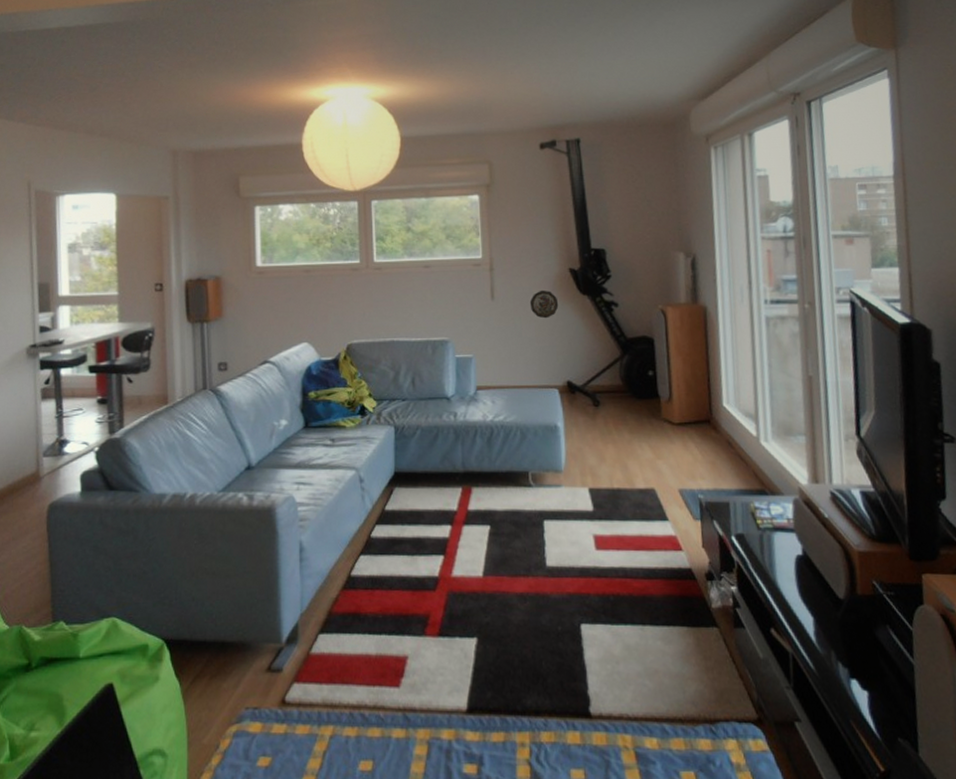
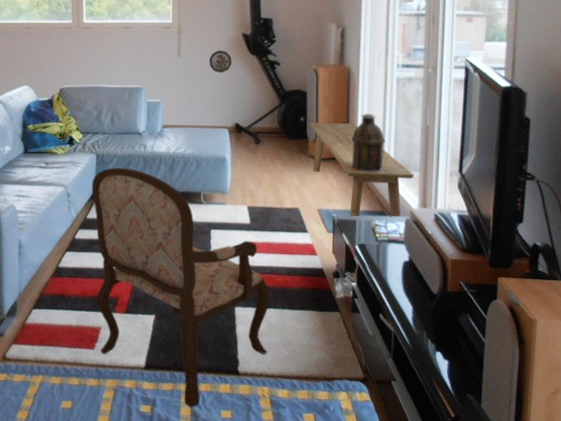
armchair: none [389,442,627,766] -> present [91,168,270,407]
bench: none [660,376,800,498] -> present [309,122,415,218]
lantern: none [715,362,759,440] -> present [352,113,386,173]

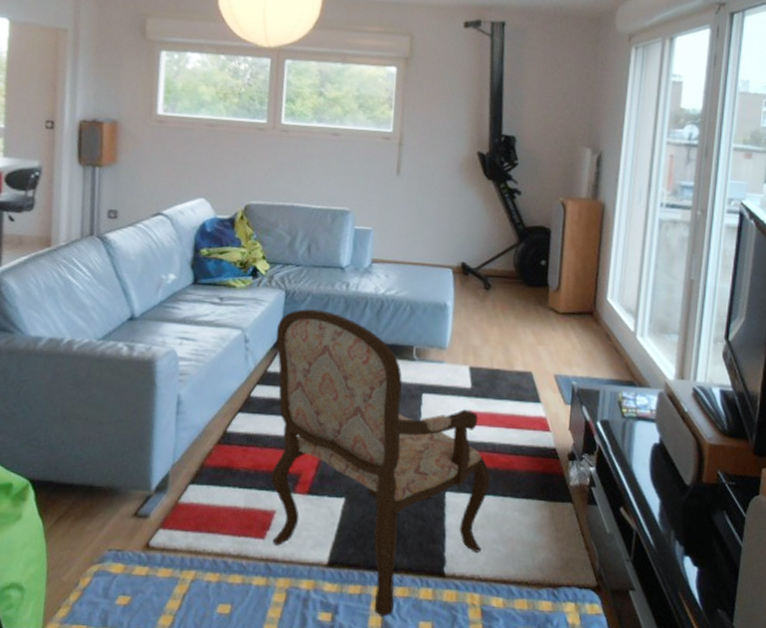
decorative plate: present [209,50,232,73] -> none [434,170,463,200]
bench: present [309,122,415,218] -> none [551,267,673,390]
lantern: present [352,113,386,173] -> none [599,260,641,334]

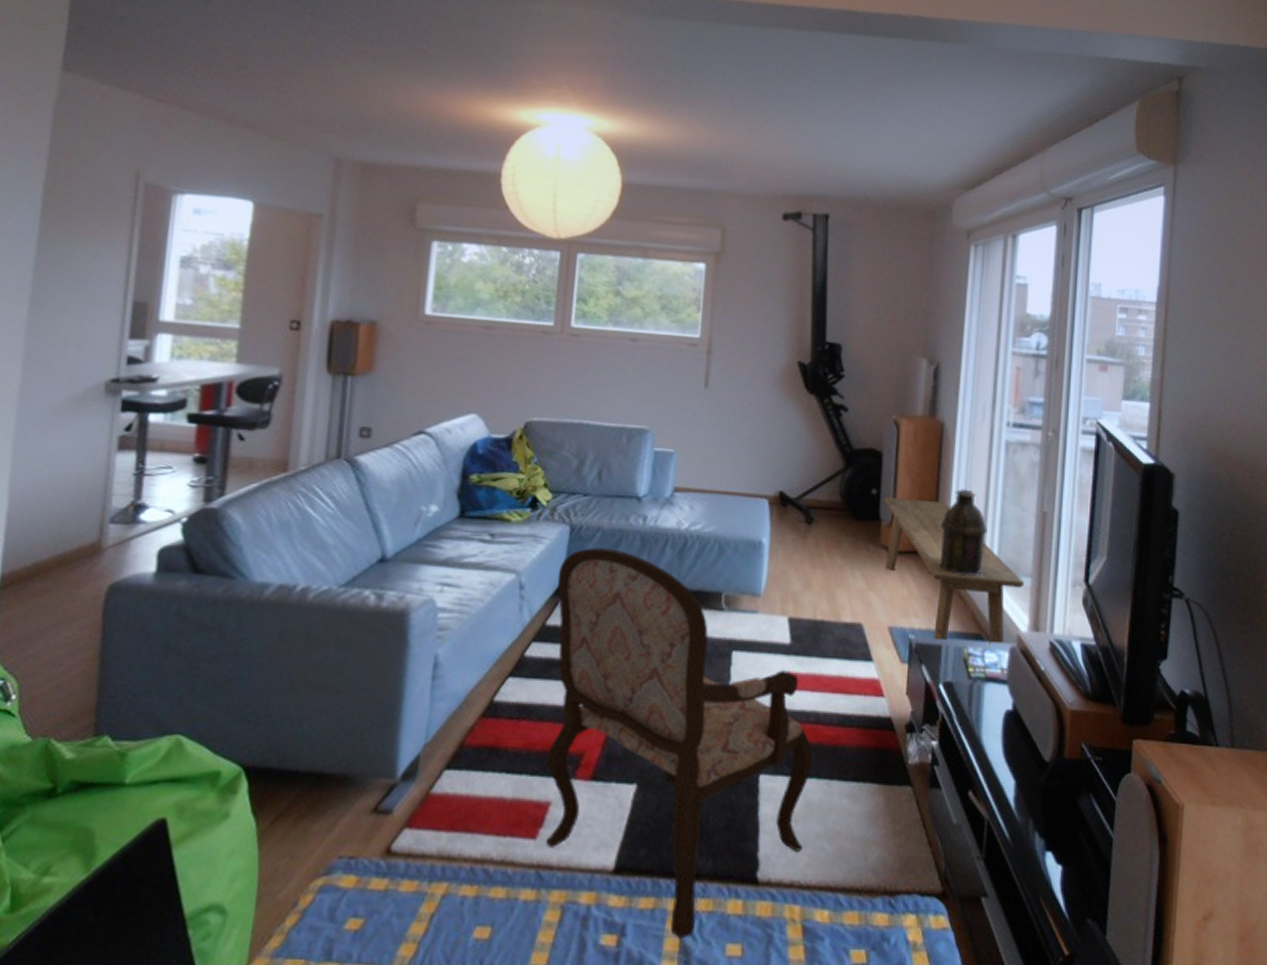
bench: none [551,267,673,390] -> present [884,497,1025,645]
lantern: none [599,260,641,334] -> present [939,488,987,576]

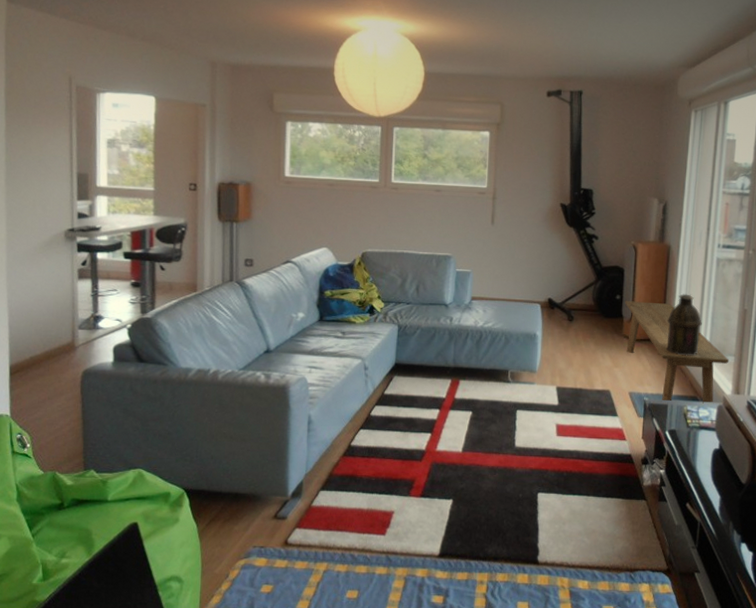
armchair: present [546,547,813,938] -> none [389,340,575,598]

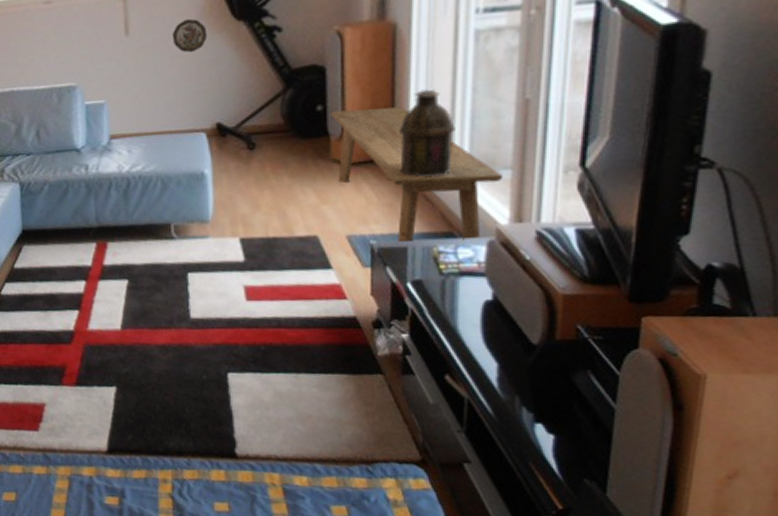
decorative plate: none [524,219,549,245] -> present [172,18,208,53]

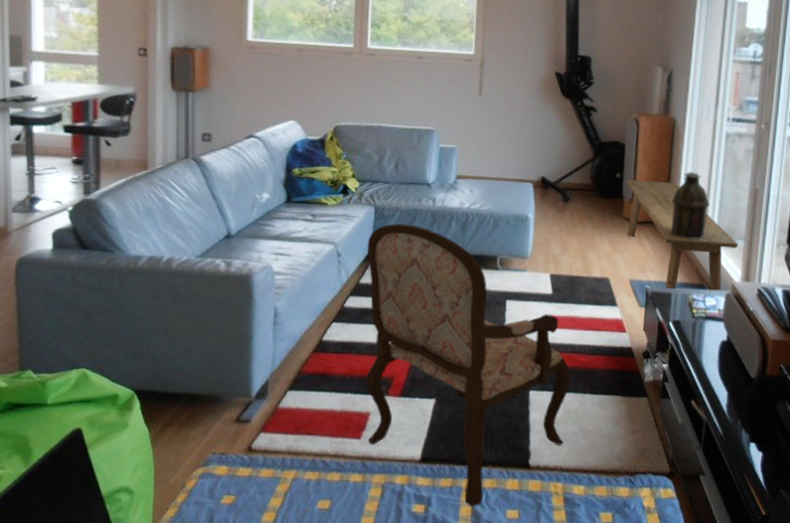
armchair: none [16,197,278,499] -> present [365,223,571,506]
decorative plate: present [172,18,208,53] -> none [515,90,542,118]

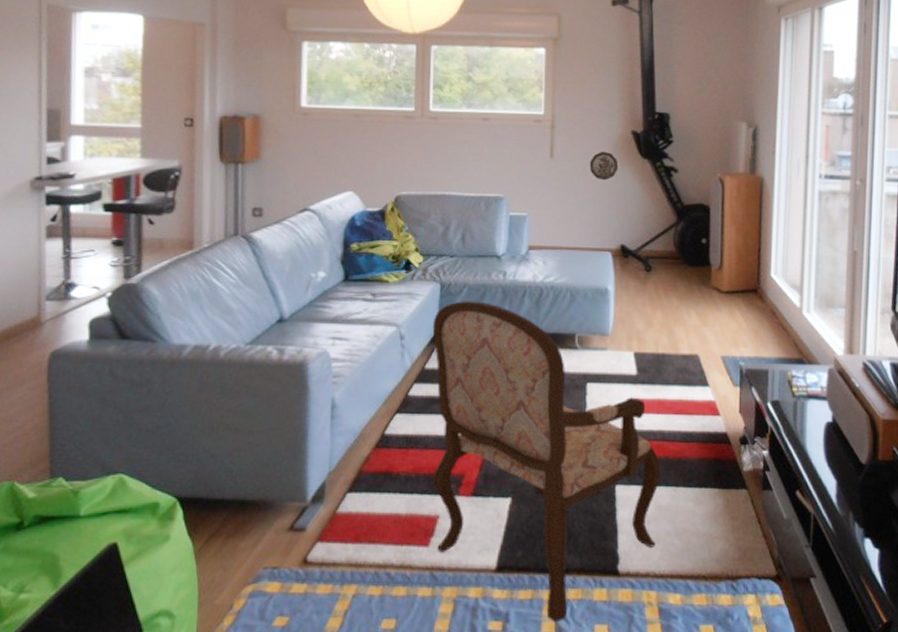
decorative plate: none [515,90,542,118] -> present [589,151,619,181]
bench: present [626,179,739,292] -> none [713,245,839,367]
lantern: present [670,172,710,240] -> none [764,234,805,310]

